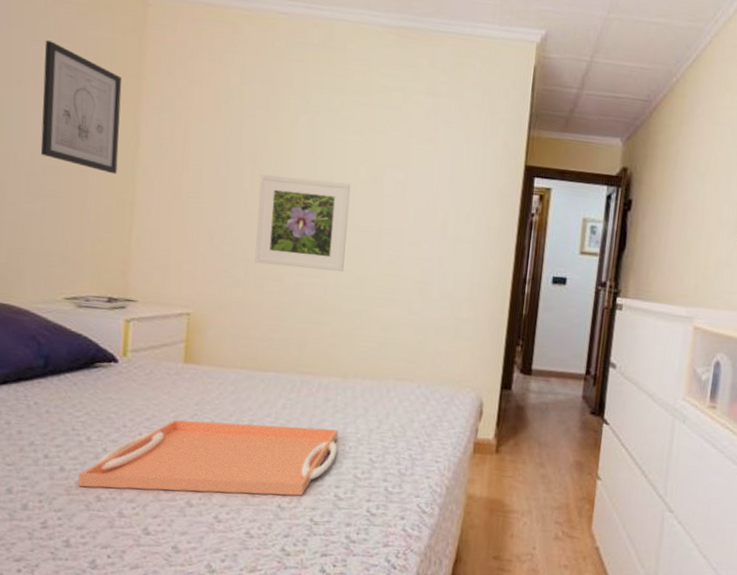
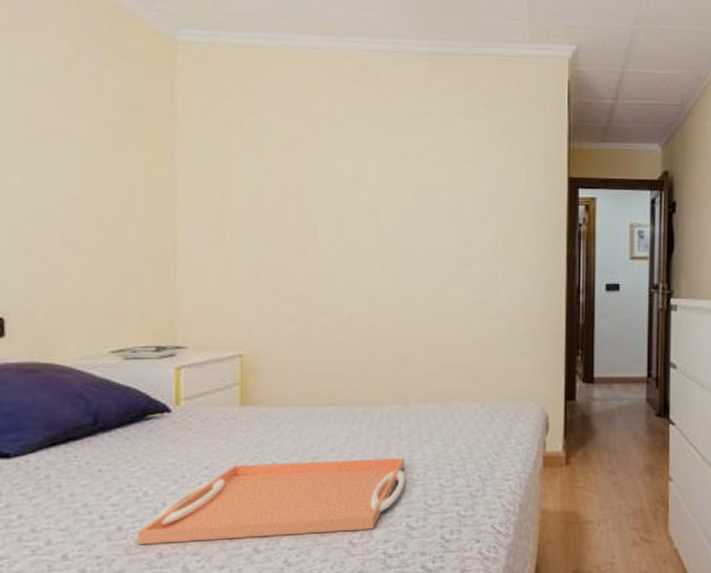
wall art: present [40,40,122,175] -> none [72,93,156,221]
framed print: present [255,174,351,272] -> none [304,208,397,299]

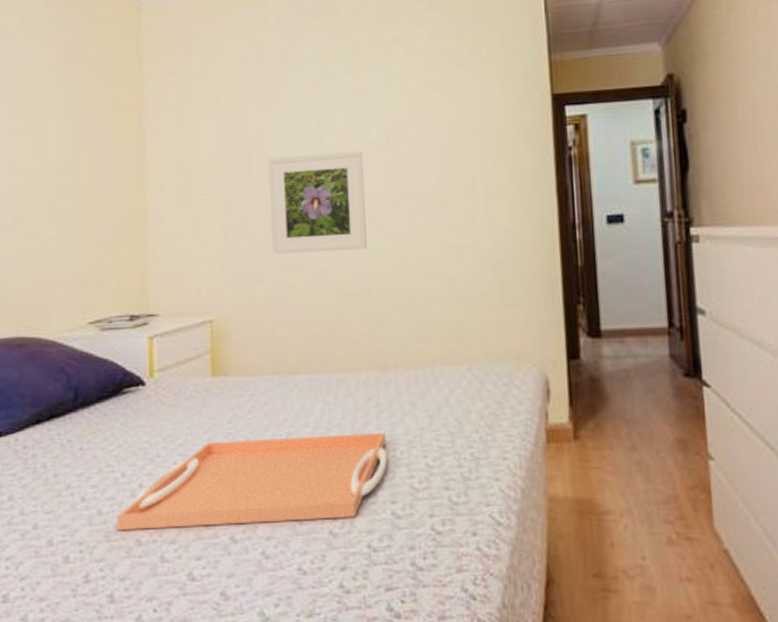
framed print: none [304,208,397,299] -> present [268,151,367,255]

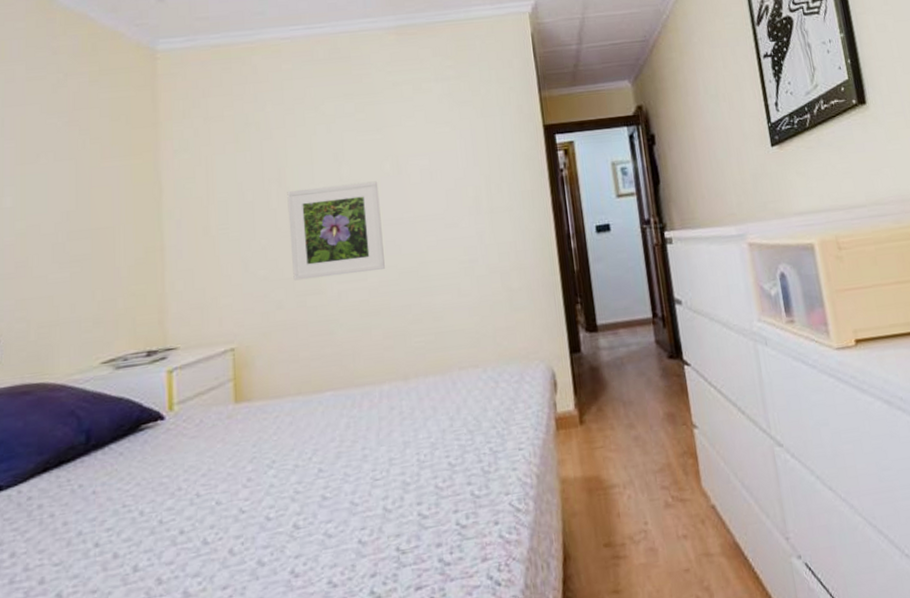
serving tray: present [117,432,388,531] -> none [135,438,413,573]

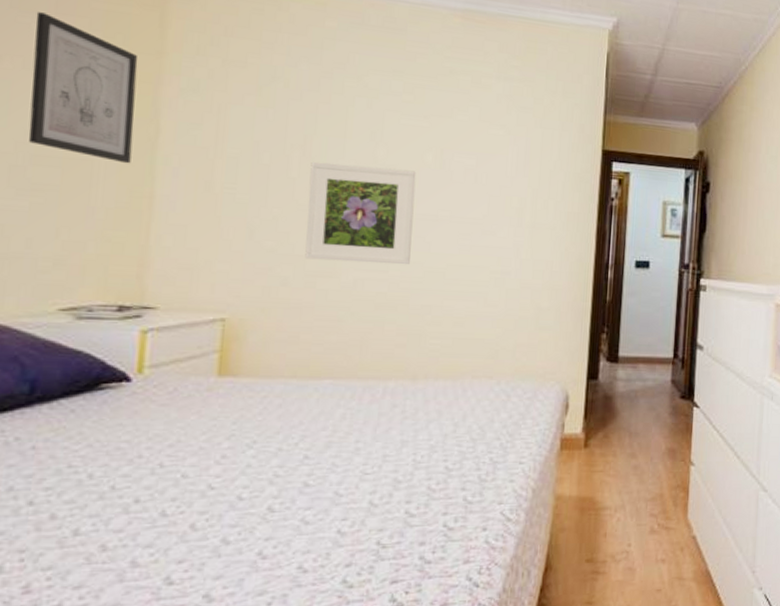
wall art: none [60,111,143,225] -> present [28,12,138,164]

